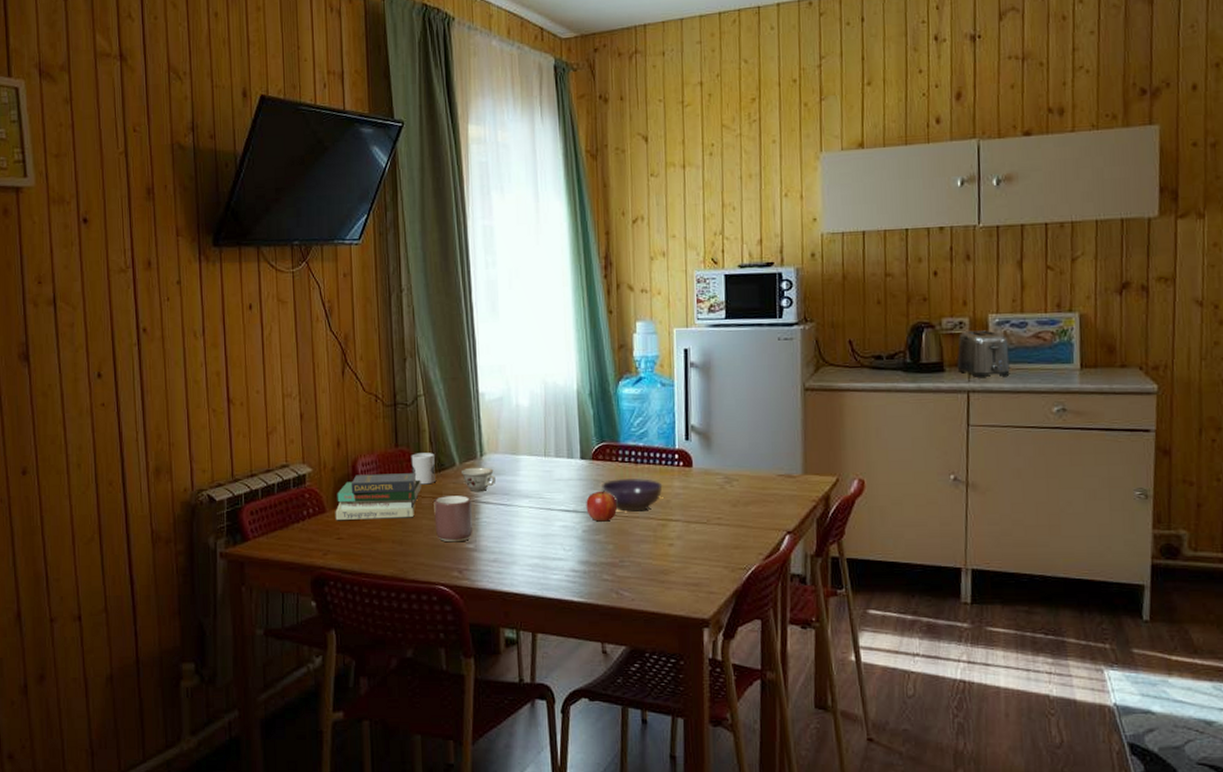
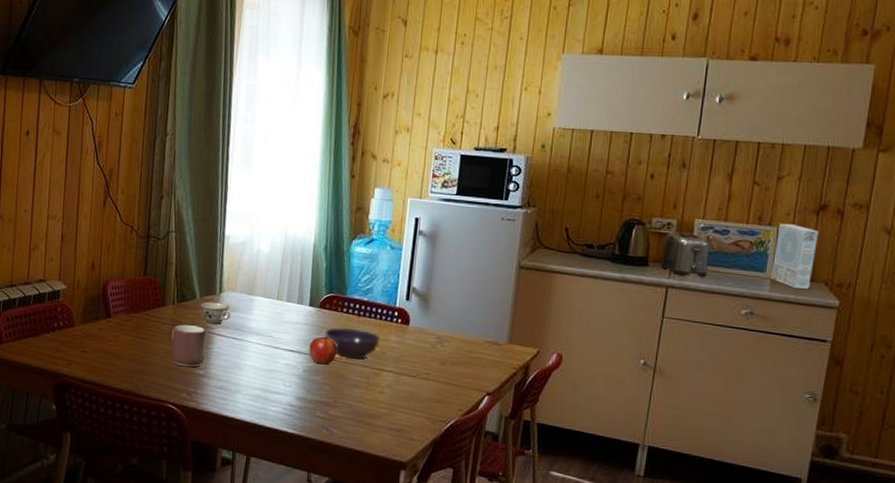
books: present [335,473,421,521] -> none [82,296,163,341]
mug: present [411,453,436,485] -> none [156,283,178,313]
cereal box: none [1079,307,1125,378] -> present [770,223,818,290]

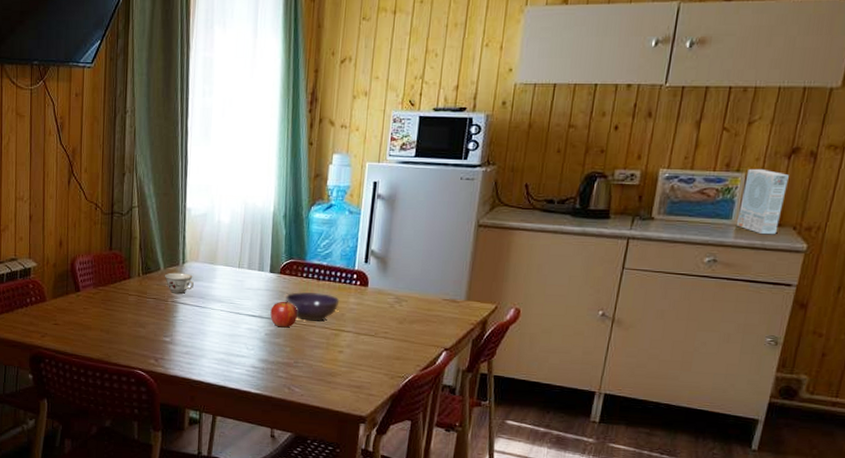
mug: present [171,324,207,368] -> none [138,295,172,335]
toaster: present [660,231,710,277] -> none [622,183,674,227]

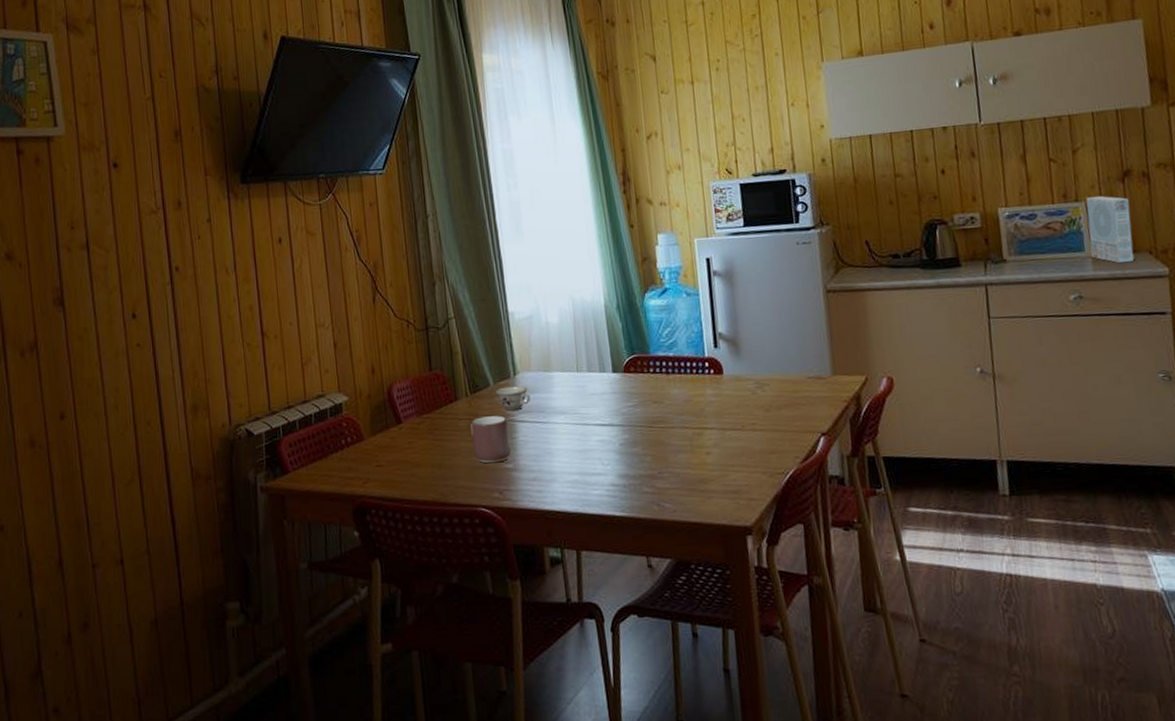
mug: none [138,295,172,335] -> present [470,415,511,464]
fruit: present [270,300,297,328] -> none [621,401,652,434]
bowl: present [285,292,340,321] -> none [634,387,696,421]

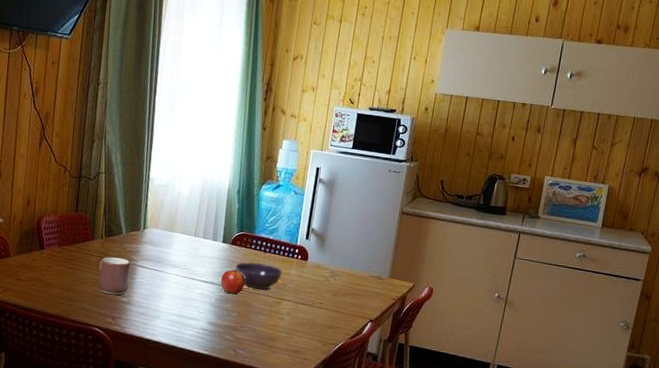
teacup: present [495,385,531,411] -> none [125,237,153,257]
fruit: none [621,401,652,434] -> present [220,269,245,295]
bowl: none [634,387,696,421] -> present [234,262,283,290]
cereal box: present [1086,195,1134,264] -> none [600,182,640,238]

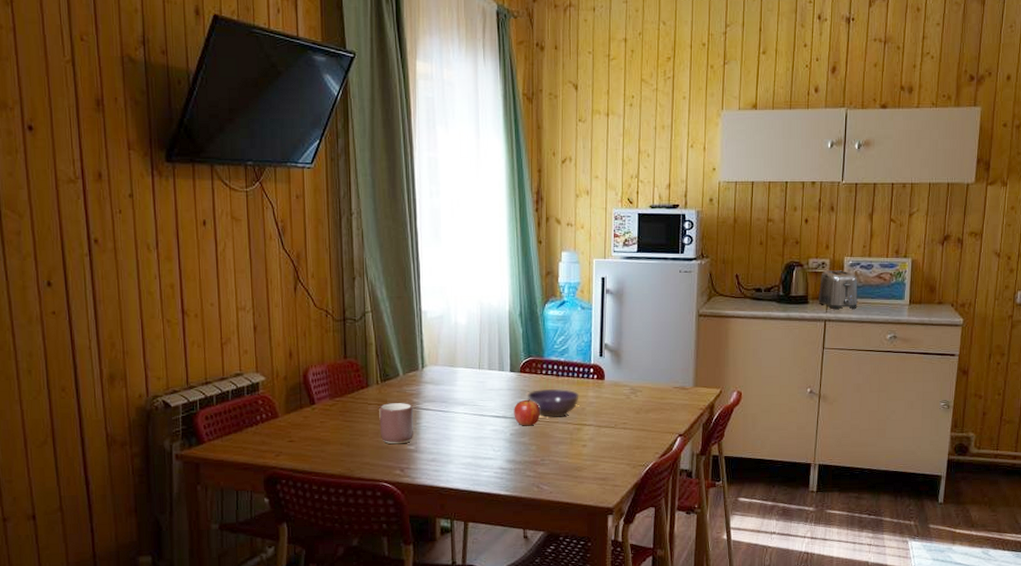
toaster: none [515,186,555,225] -> present [818,270,858,310]

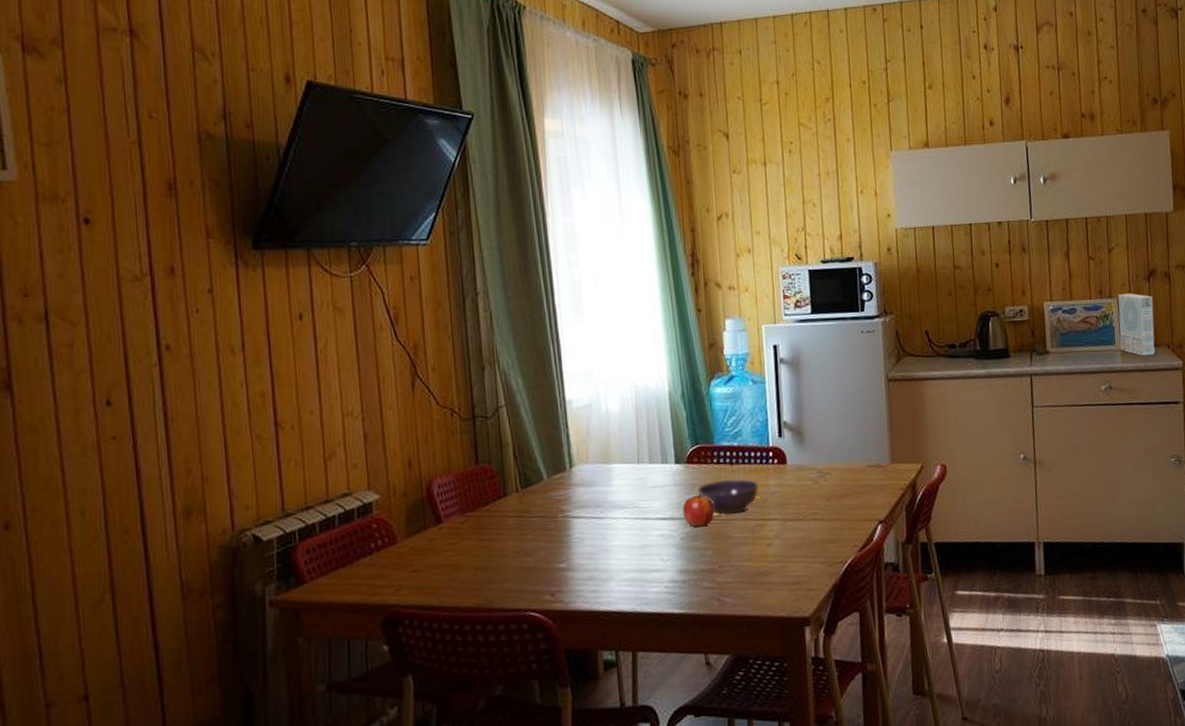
mug: present [379,403,414,445] -> none [520,511,565,564]
toaster: present [818,270,858,310] -> none [1019,317,1065,362]
cereal box: none [908,254,944,312] -> present [1118,293,1155,357]

